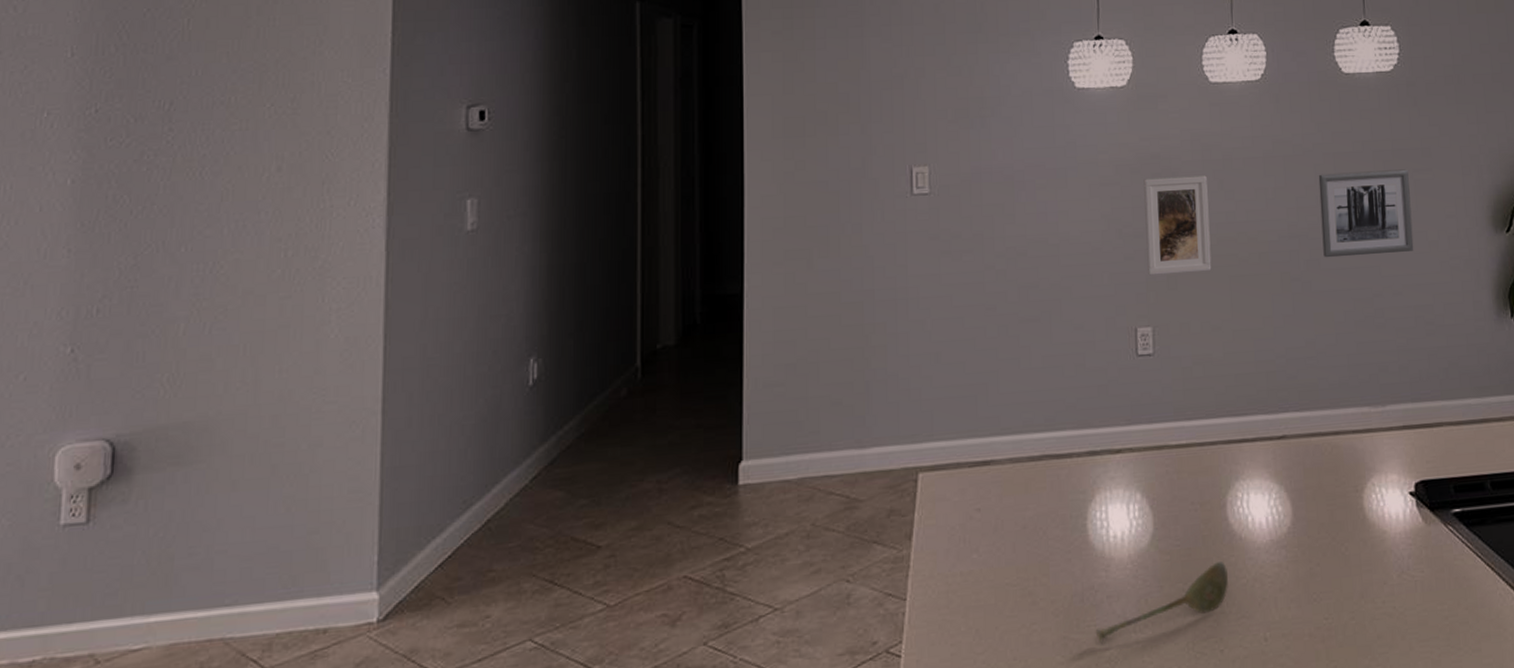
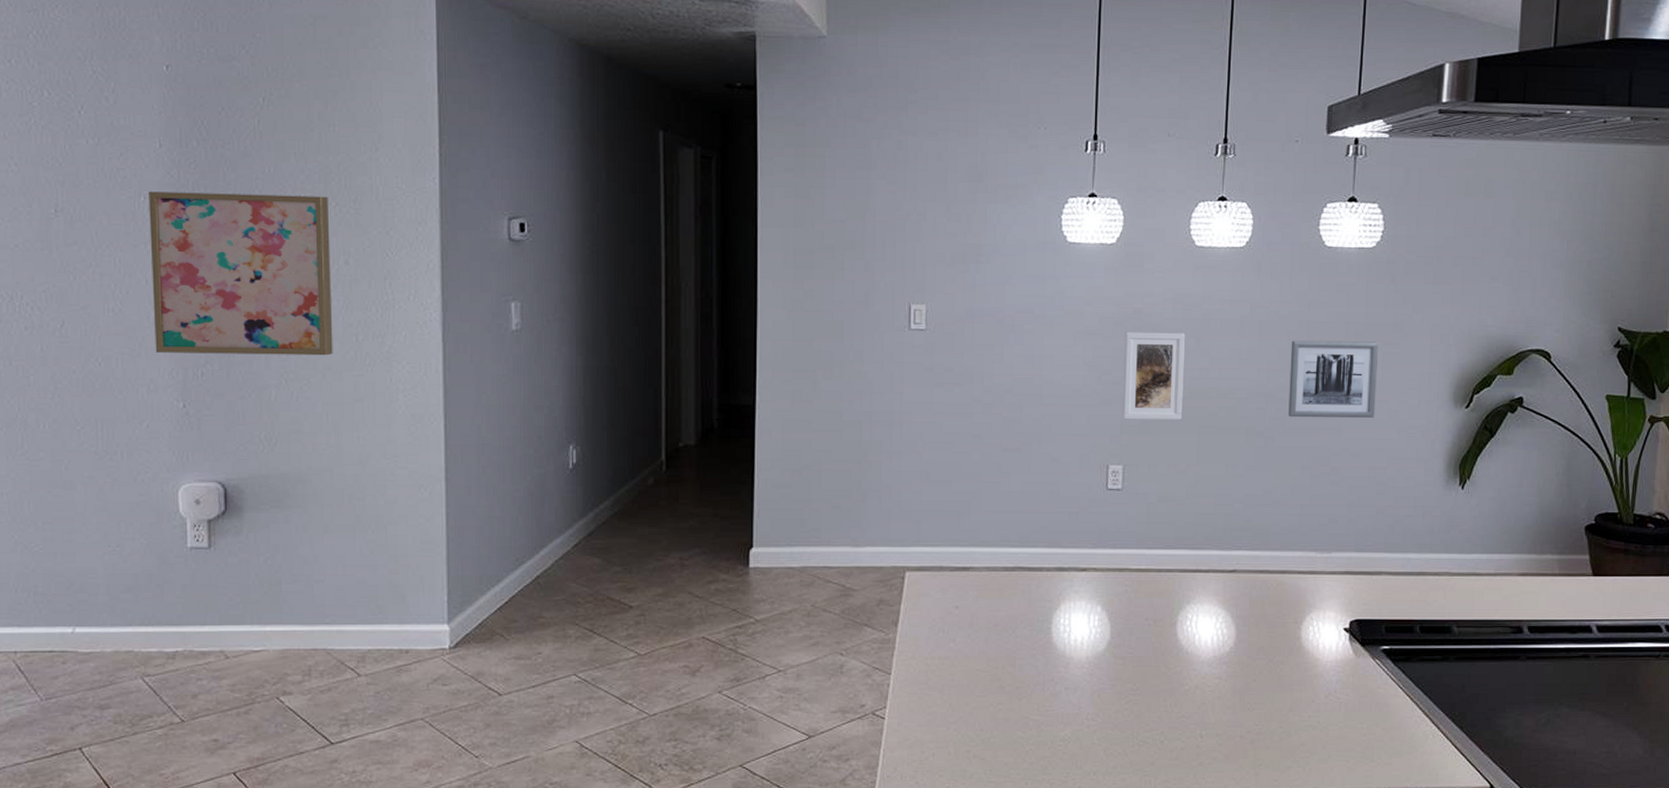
wall art: none [43,97,263,290] -> present [149,191,333,356]
soupspoon: present [1095,560,1228,644] -> none [1053,669,1173,726]

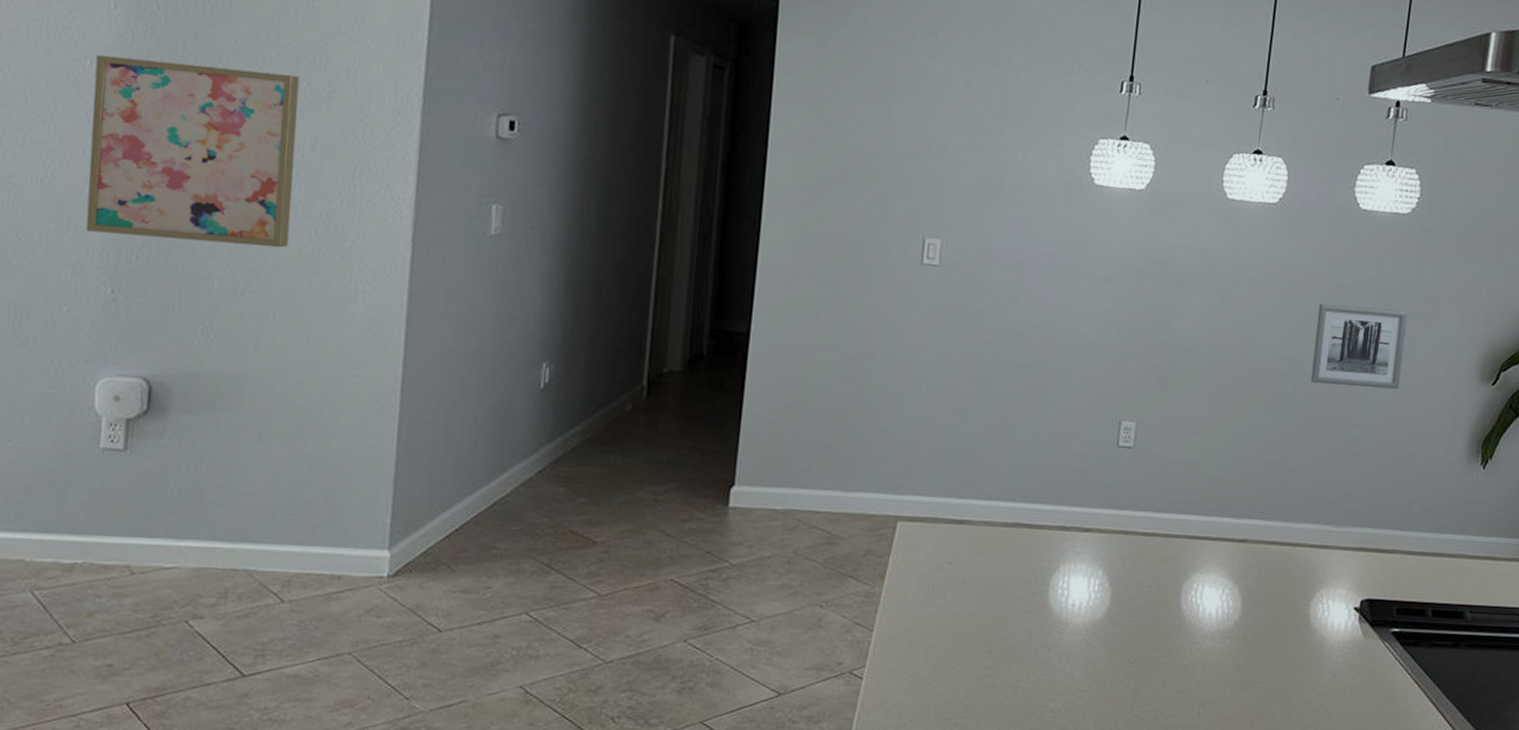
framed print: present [1123,332,1185,421] -> none [1139,282,1210,379]

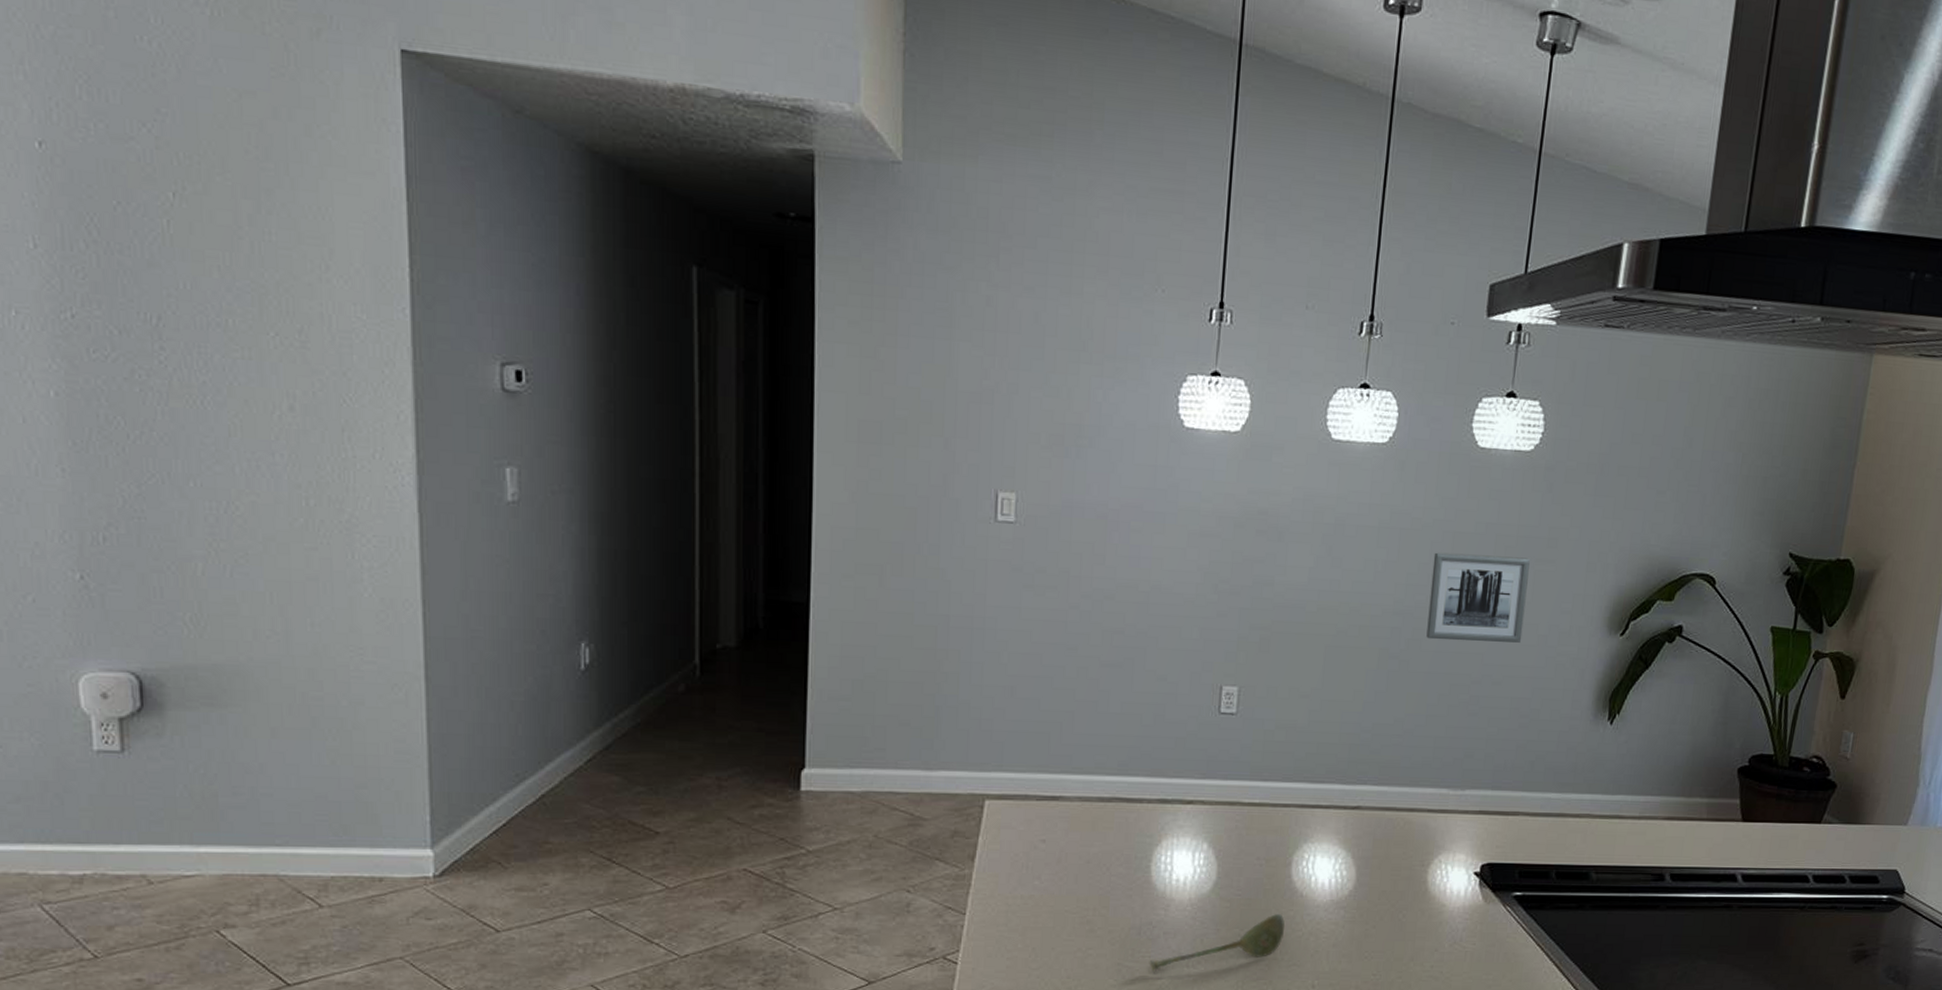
wall art: present [86,55,300,248] -> none [22,304,277,523]
soupspoon: none [1043,640,1173,696] -> present [1149,913,1285,973]

